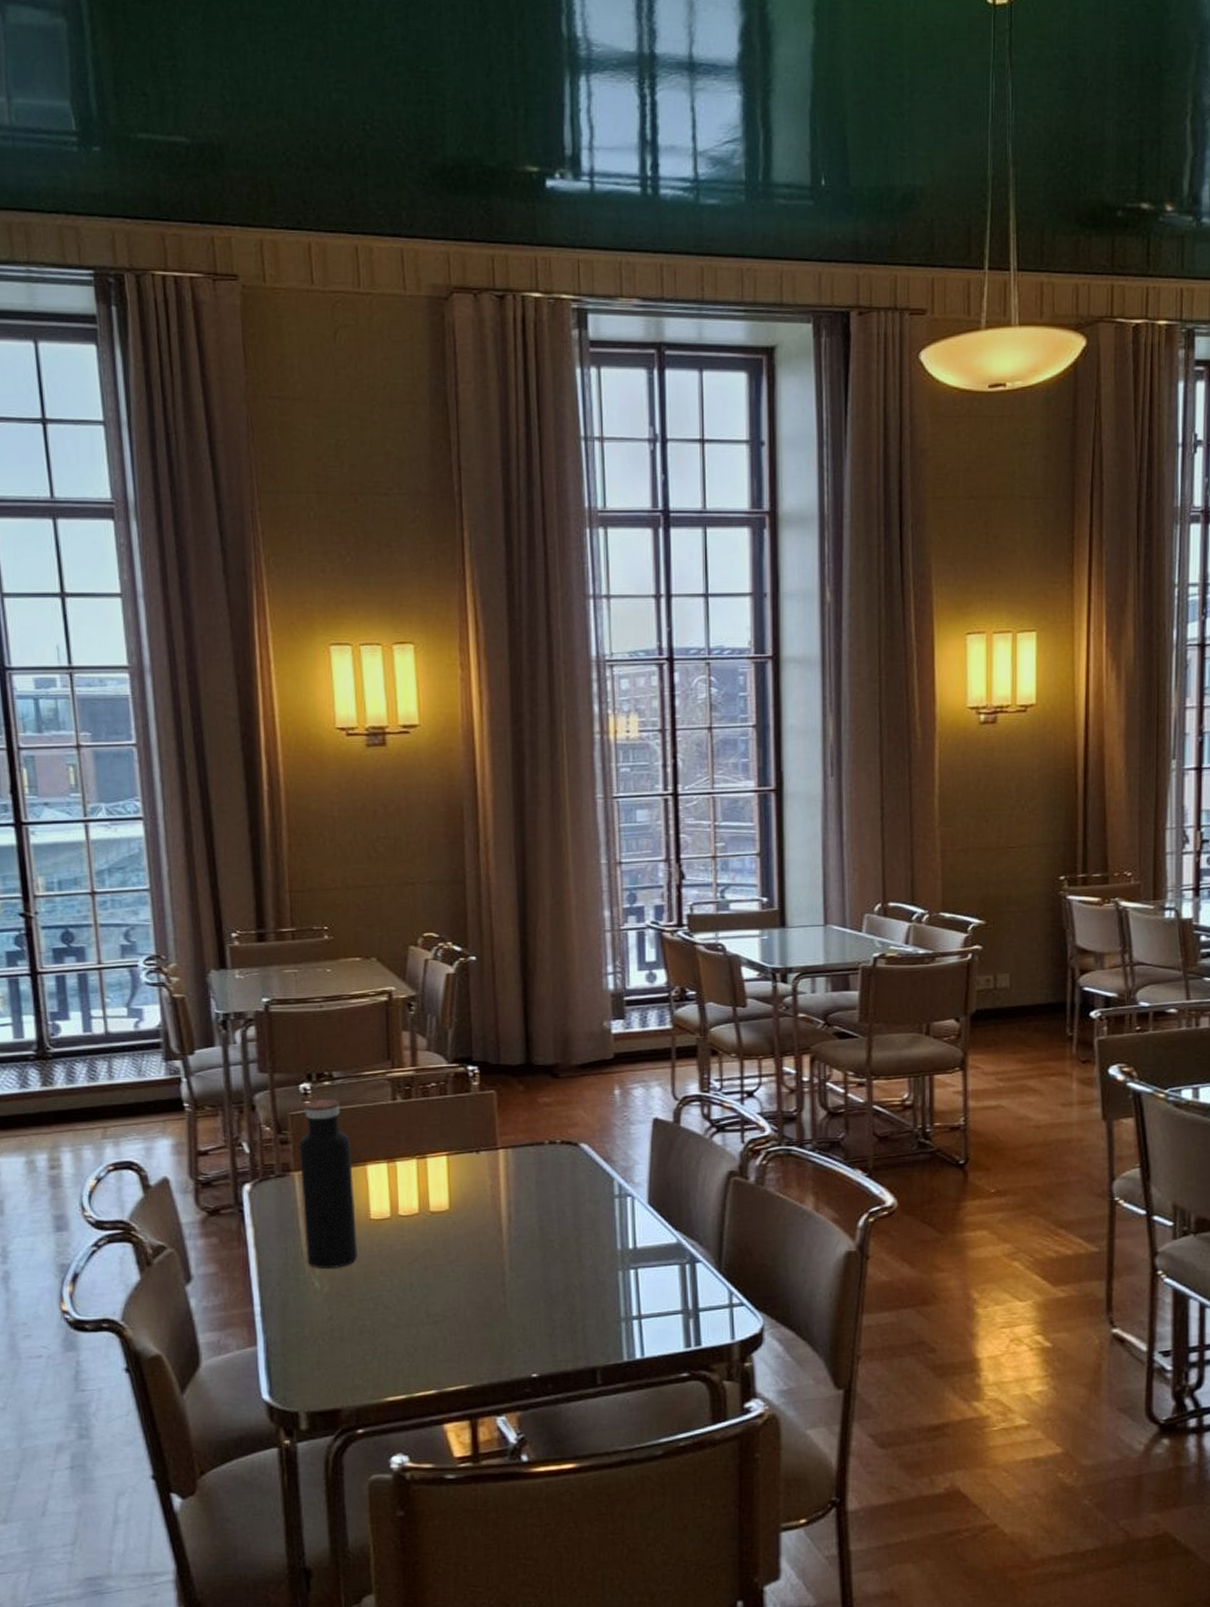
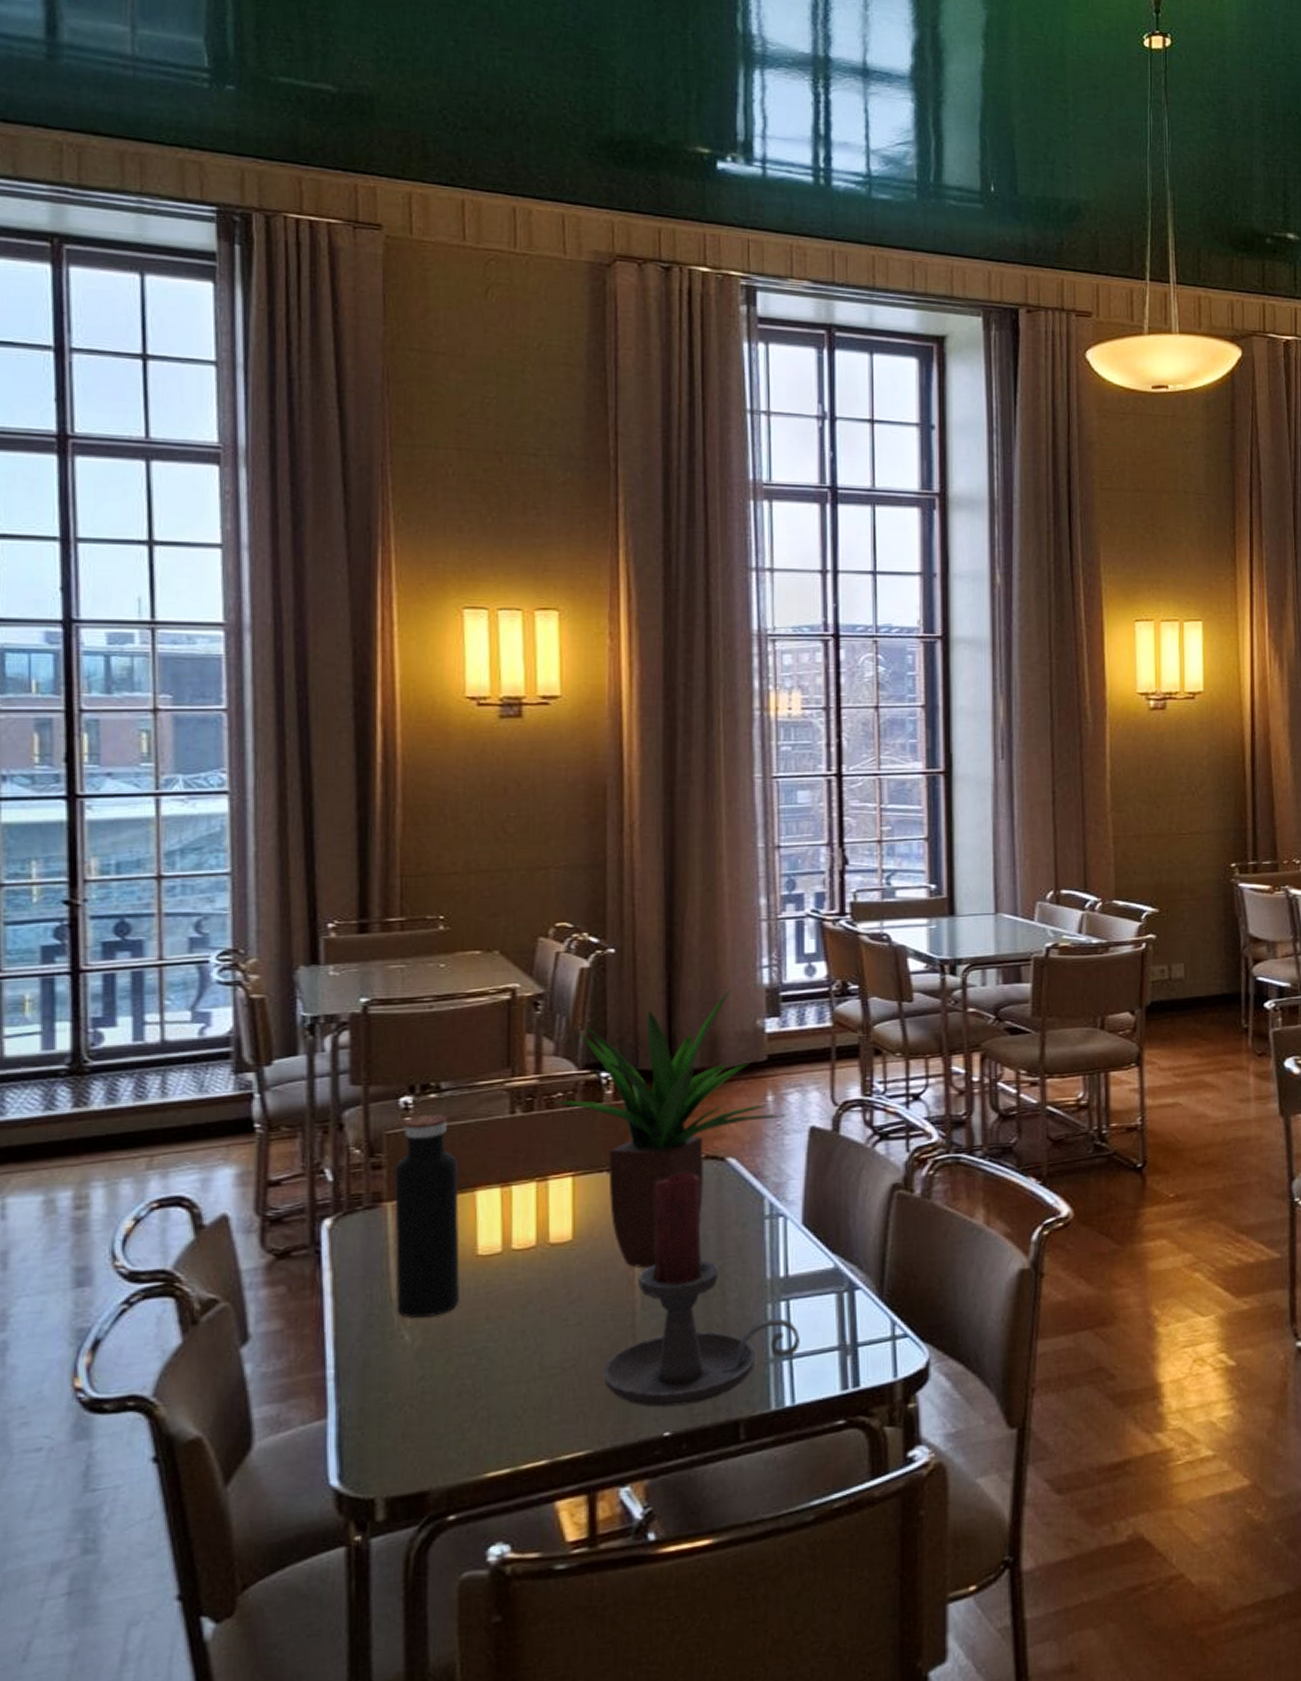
potted plant: none [427,995,631,1236] -> present [552,990,785,1268]
candle holder: none [478,1154,648,1353] -> present [602,1171,800,1407]

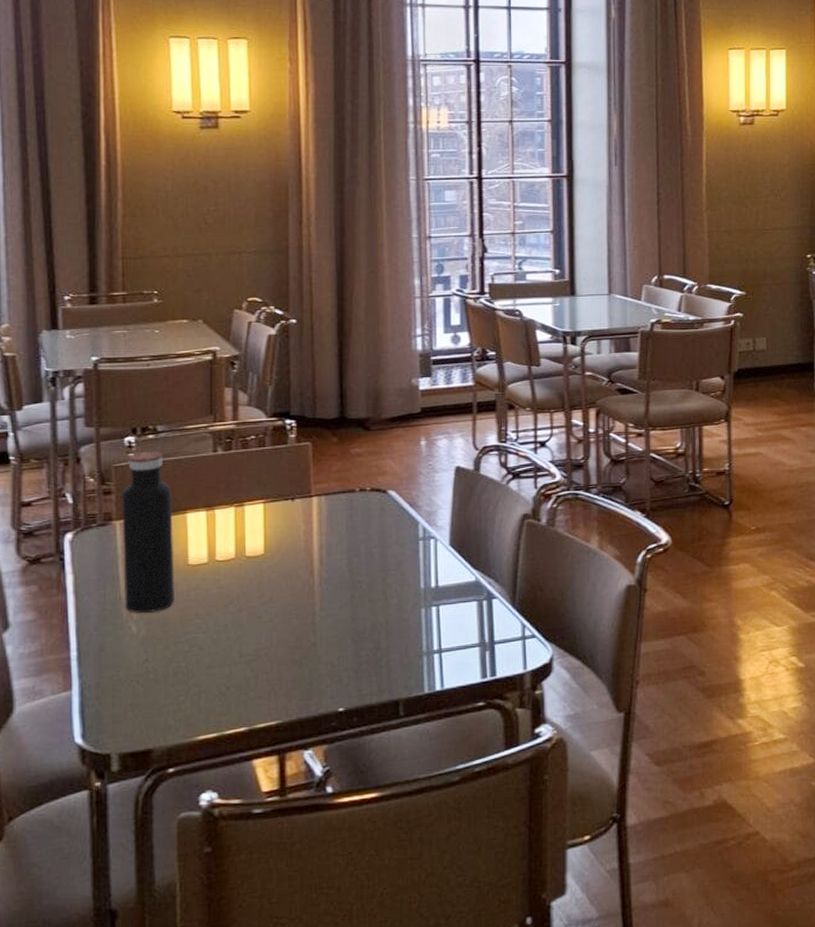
potted plant: present [552,990,785,1268] -> none [247,355,435,578]
candle holder: present [602,1171,800,1407] -> none [289,501,448,688]

